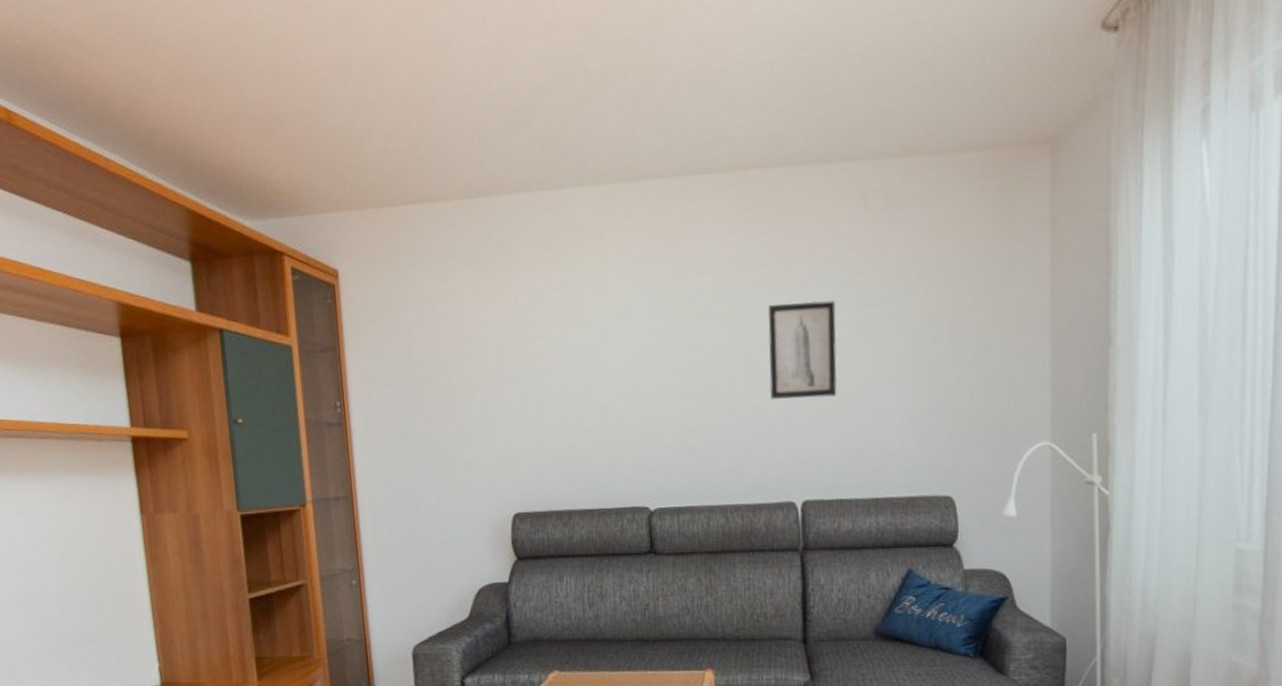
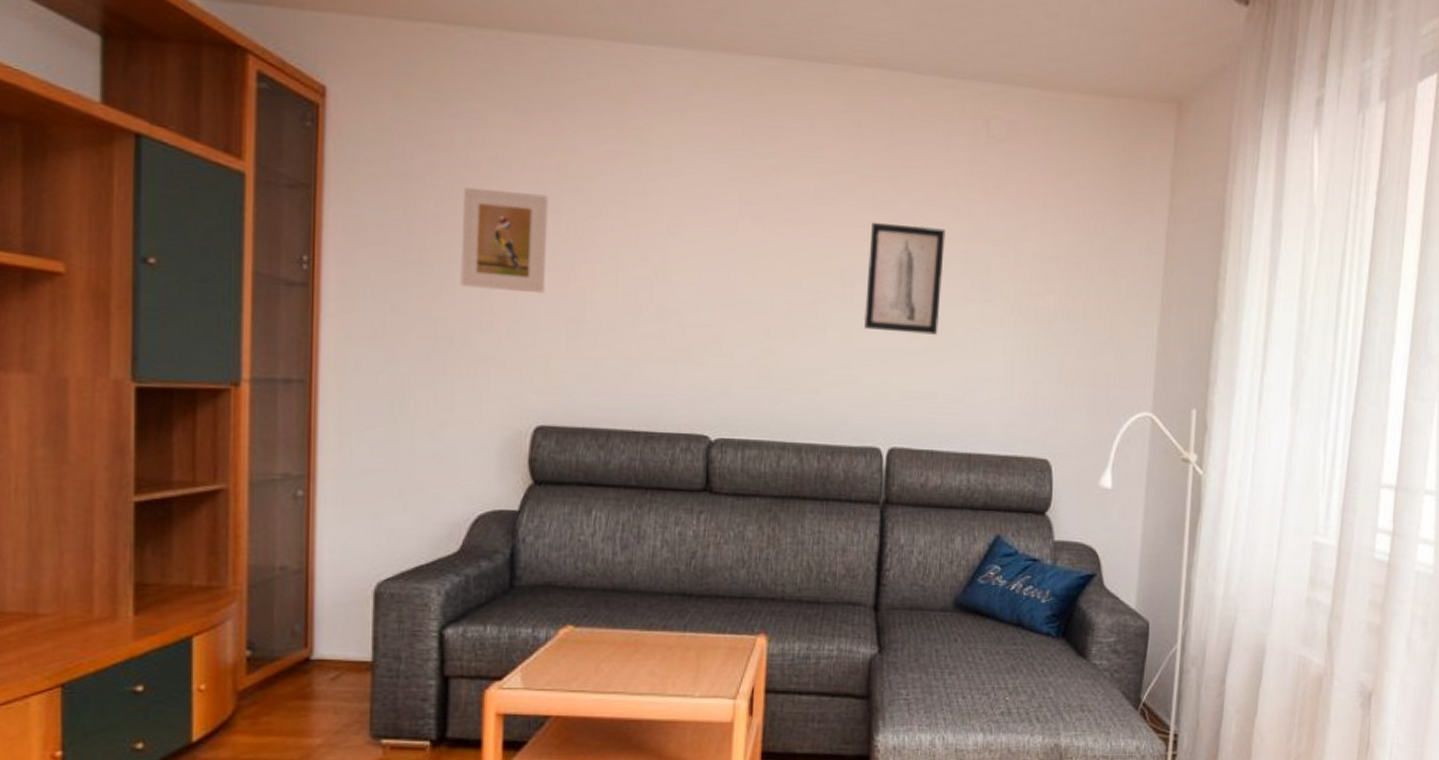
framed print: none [442,327,509,410] -> present [460,186,549,294]

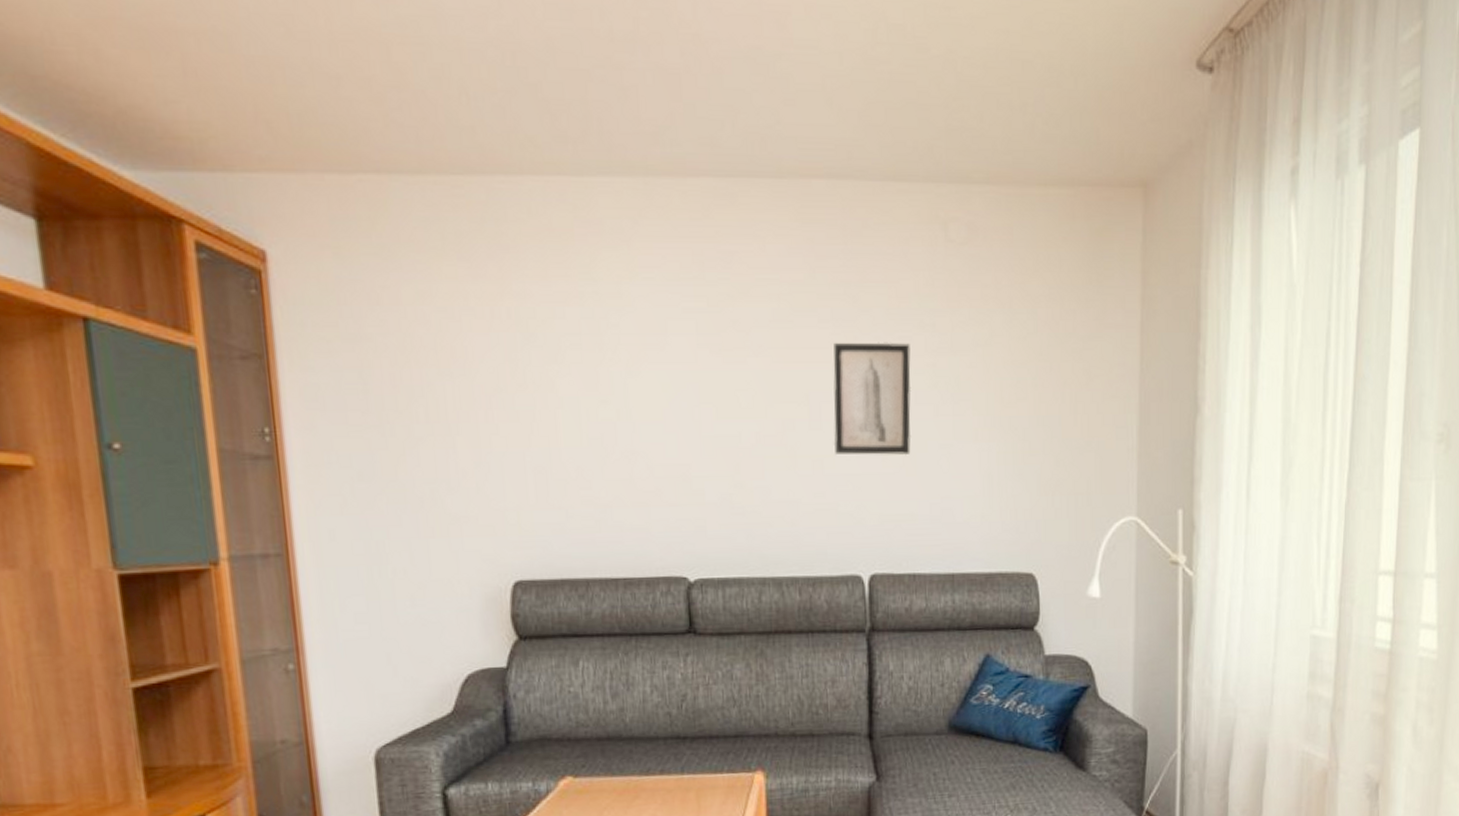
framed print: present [460,186,549,294] -> none [416,342,508,447]

